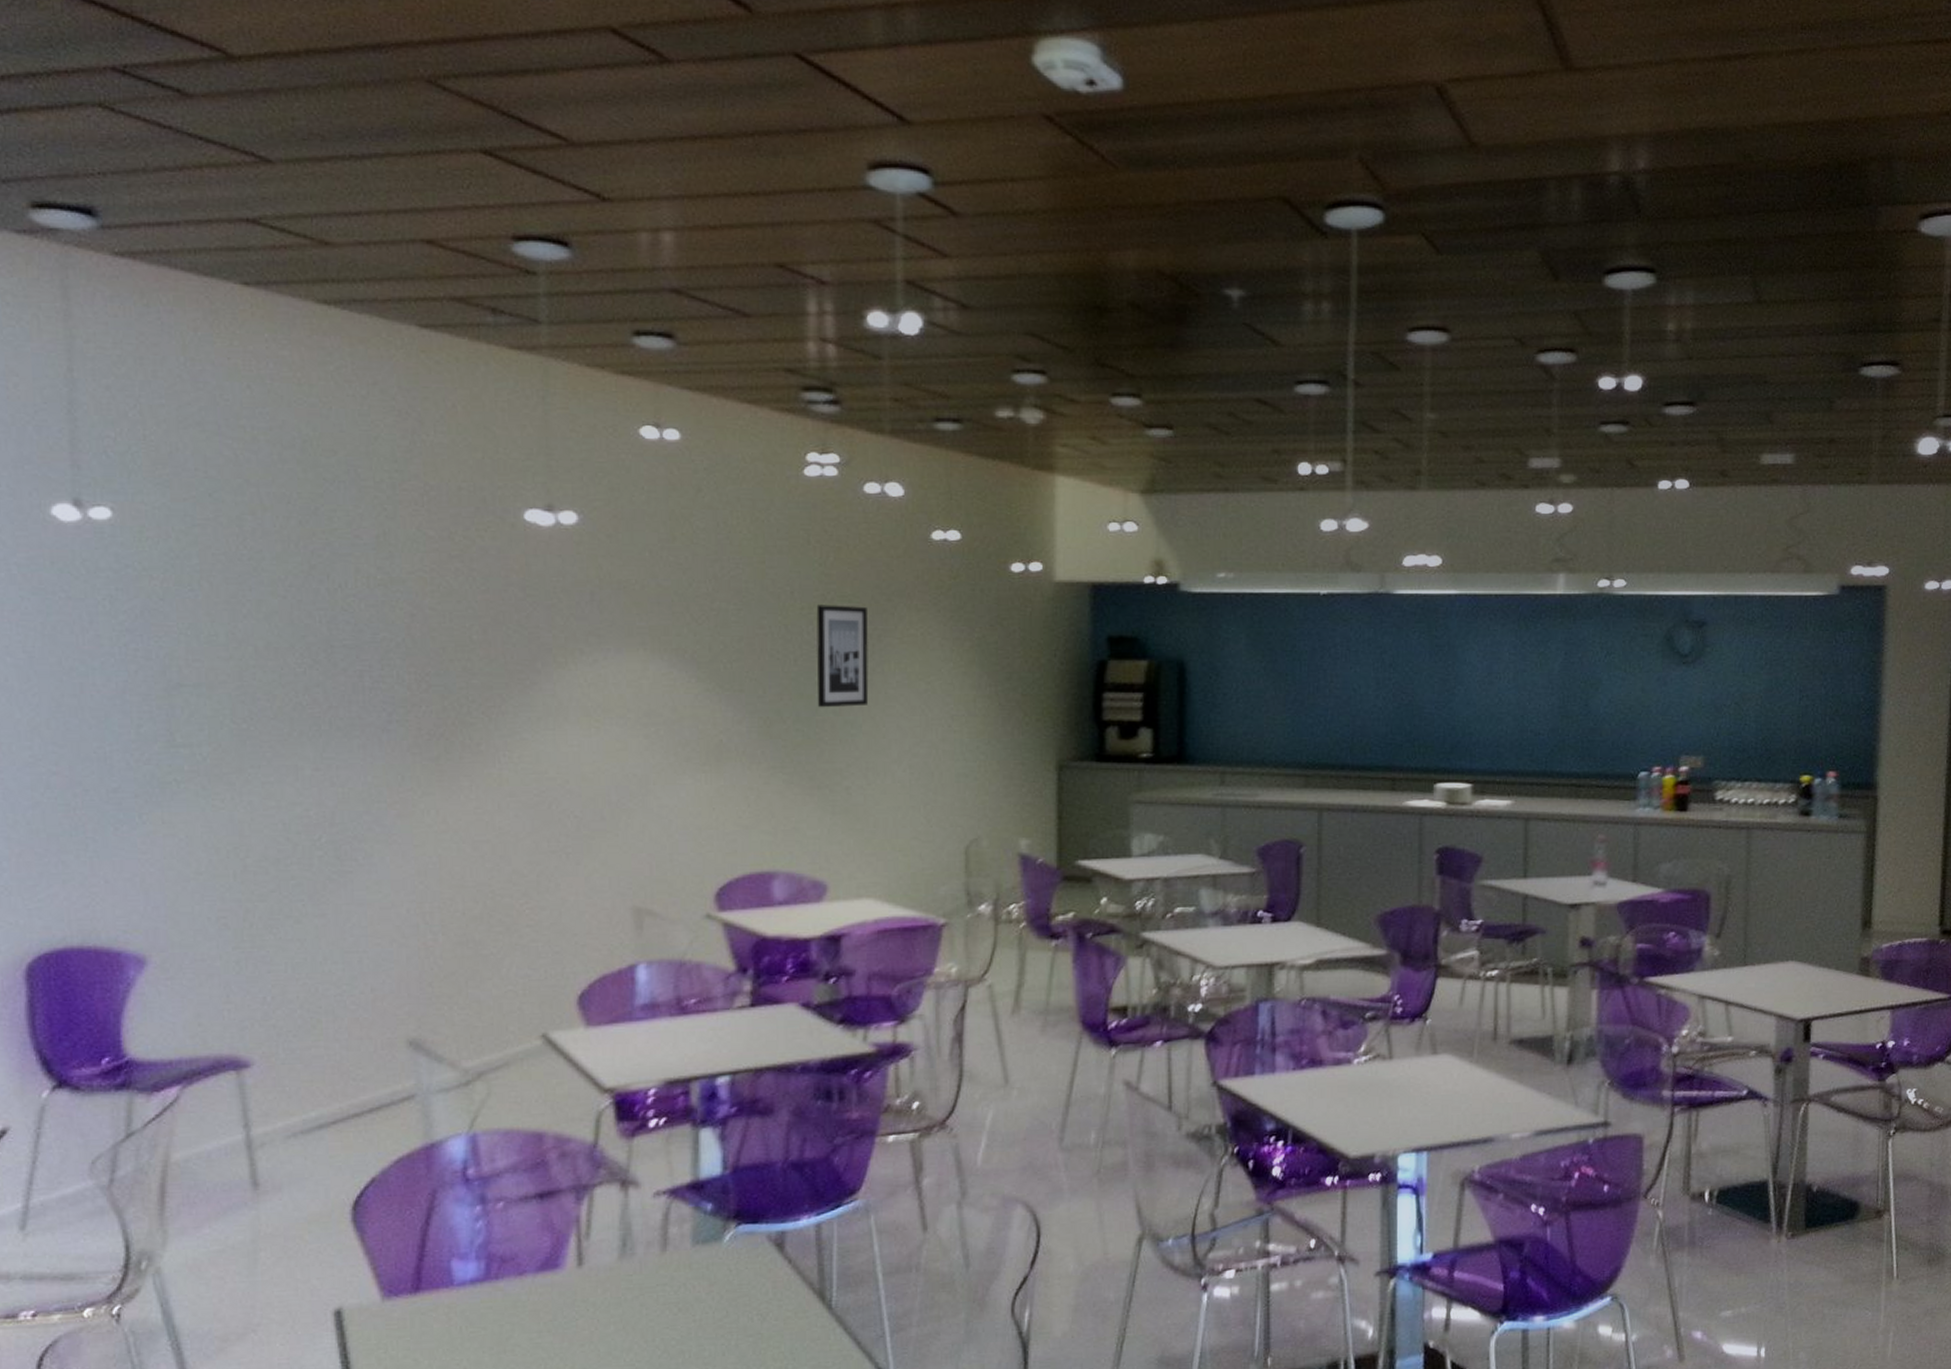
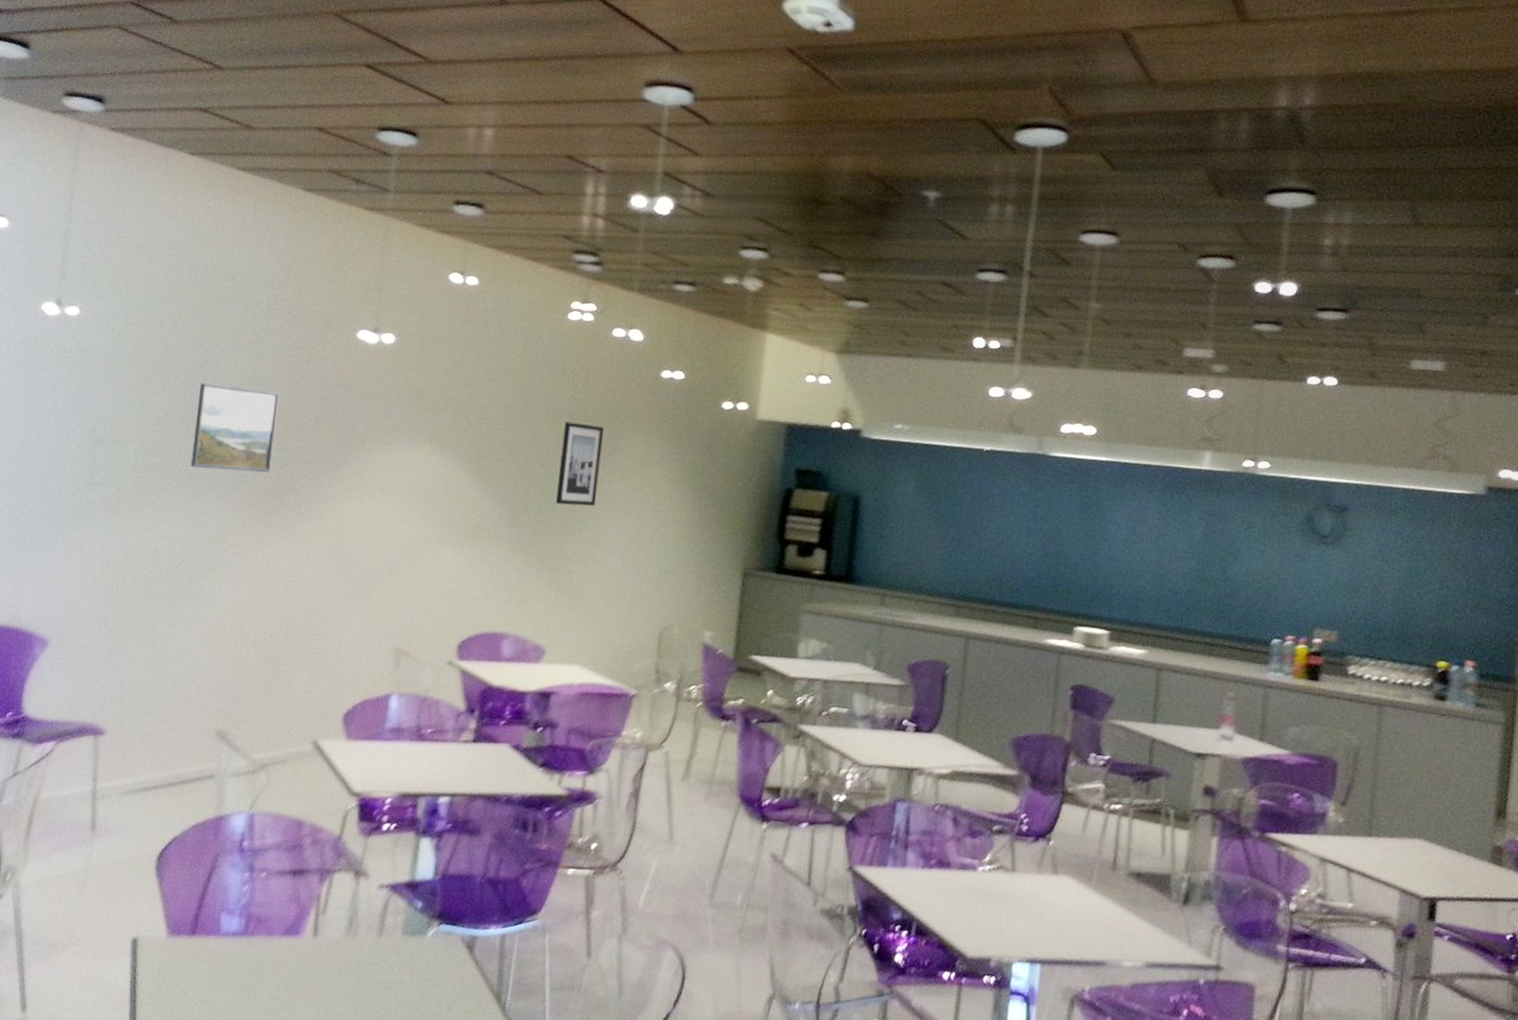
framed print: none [311,595,430,710] -> present [190,382,279,473]

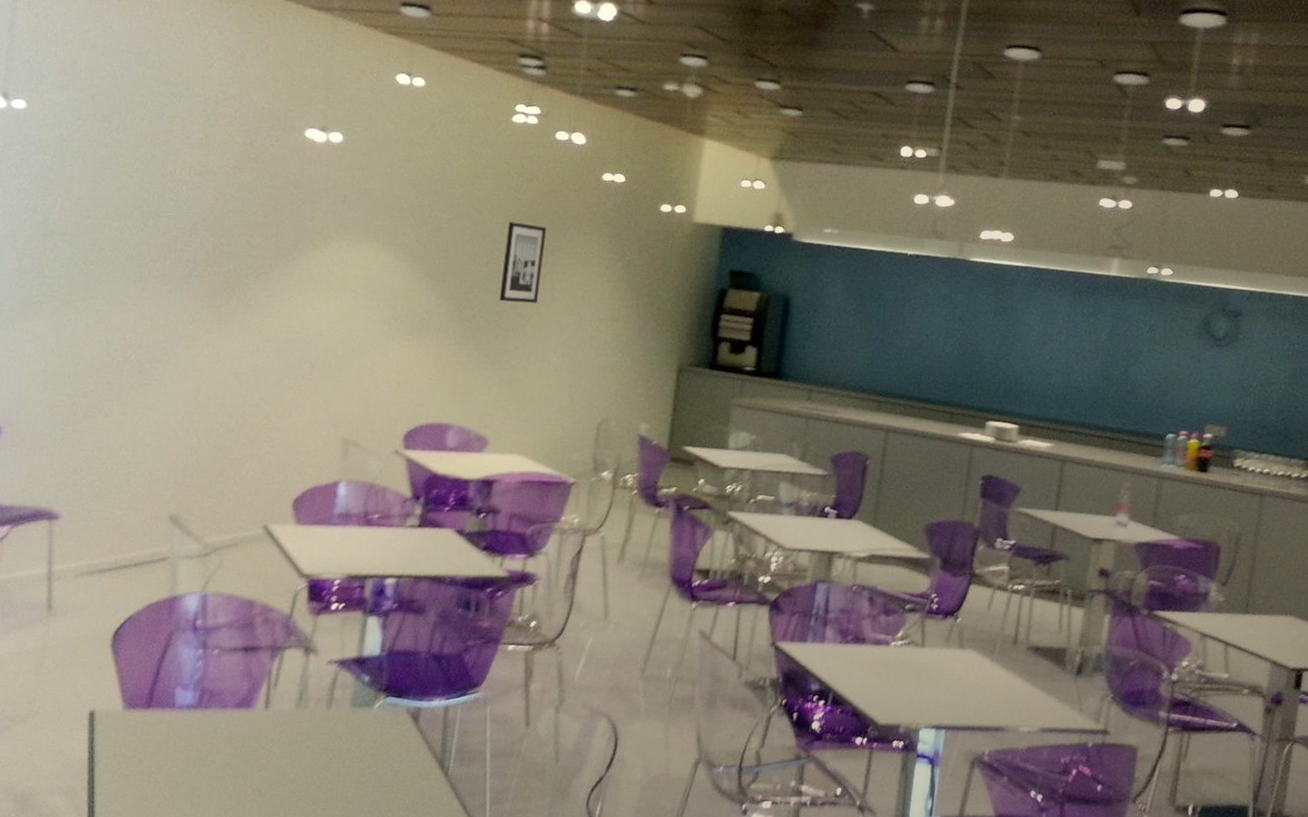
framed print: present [190,382,279,473] -> none [140,177,228,267]

